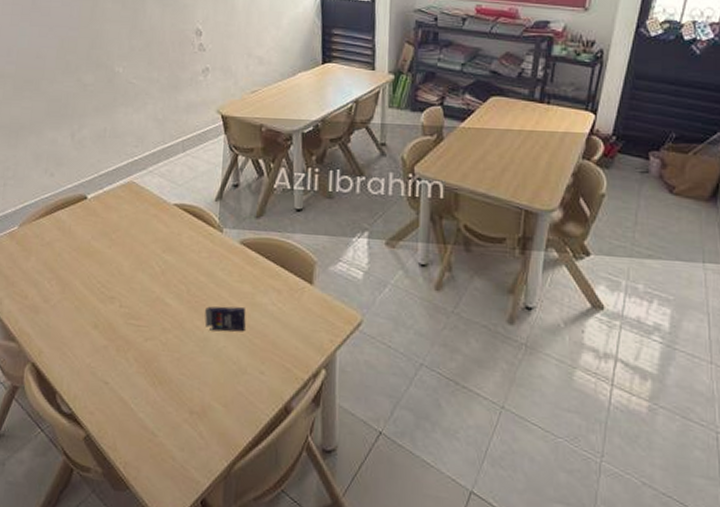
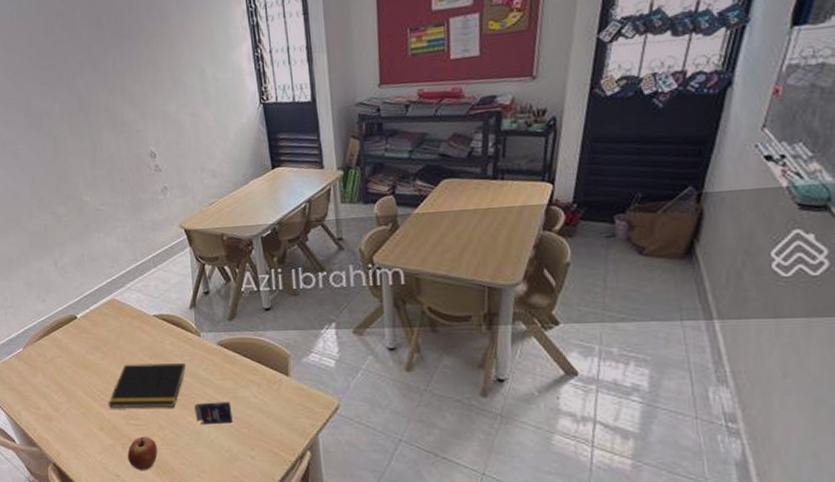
notepad: none [107,255,202,308] -> present [108,362,186,409]
apple: none [121,339,157,380] -> present [127,436,157,471]

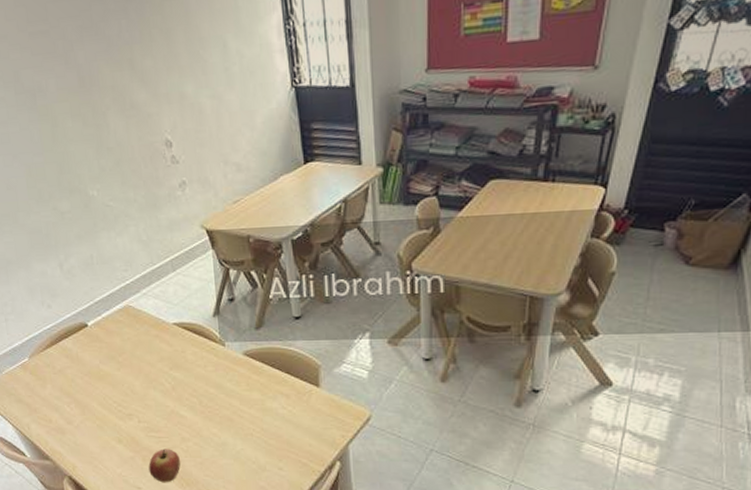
notepad: present [108,362,186,409] -> none [125,373,209,421]
crayon box: present [194,401,233,425] -> none [219,412,260,436]

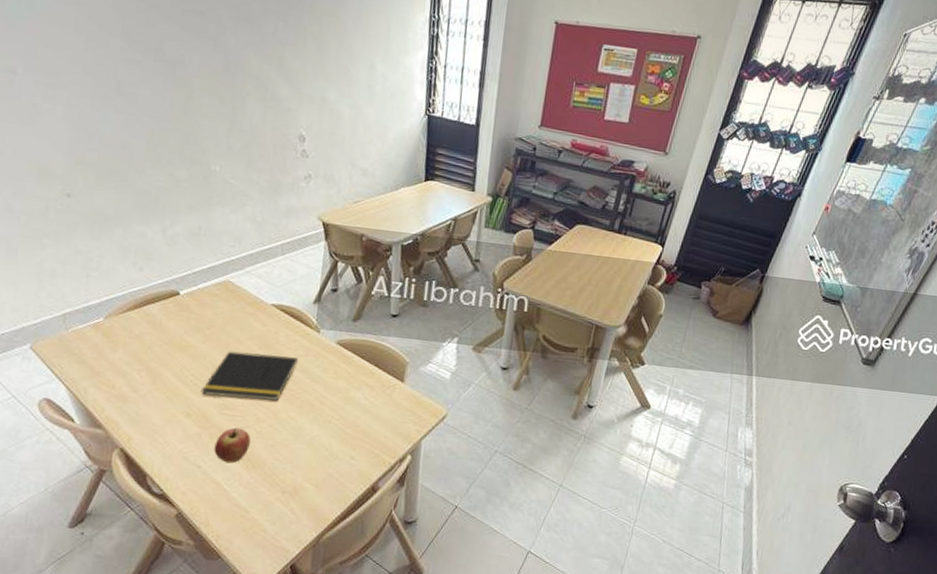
notepad: none [125,373,209,421] -> present [200,351,298,401]

